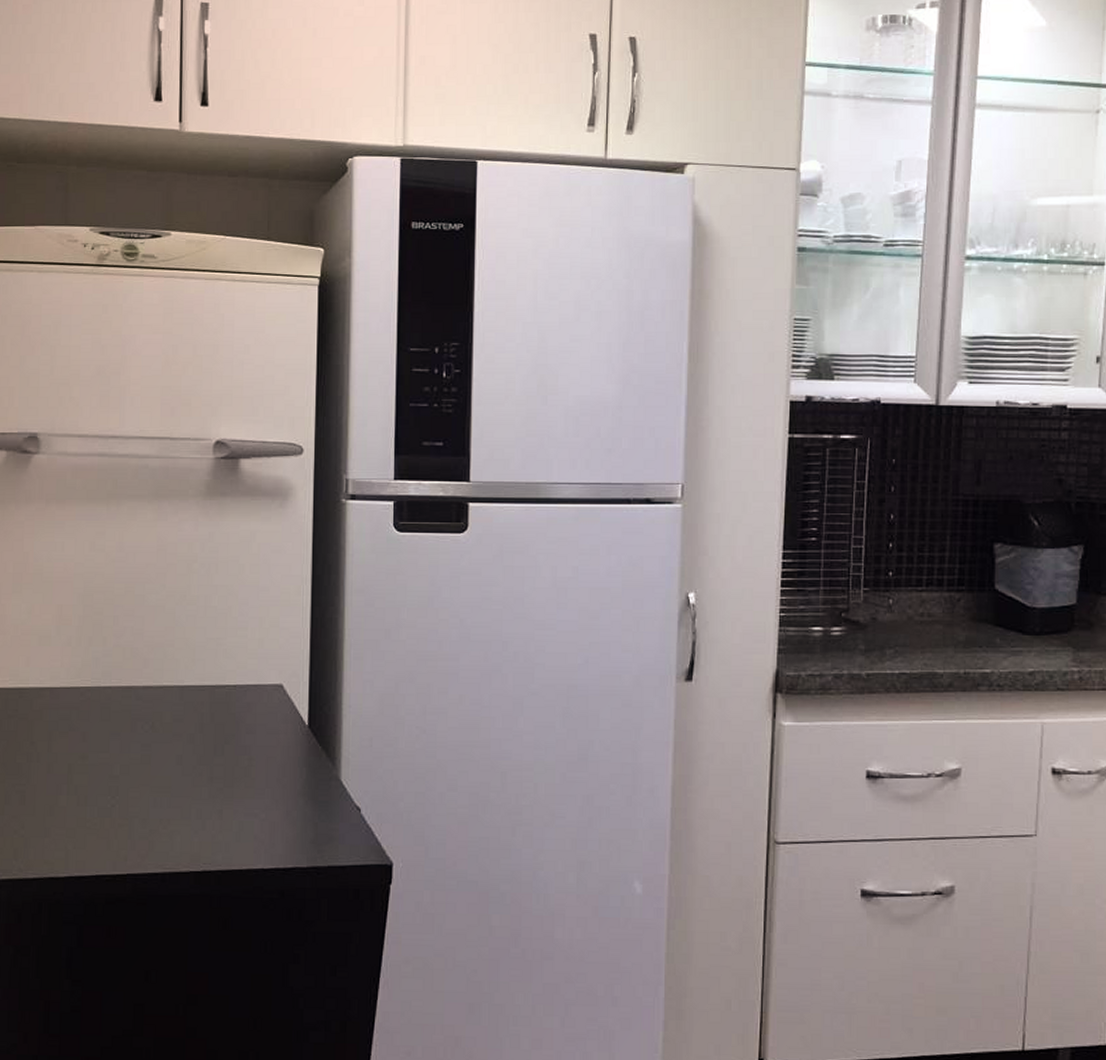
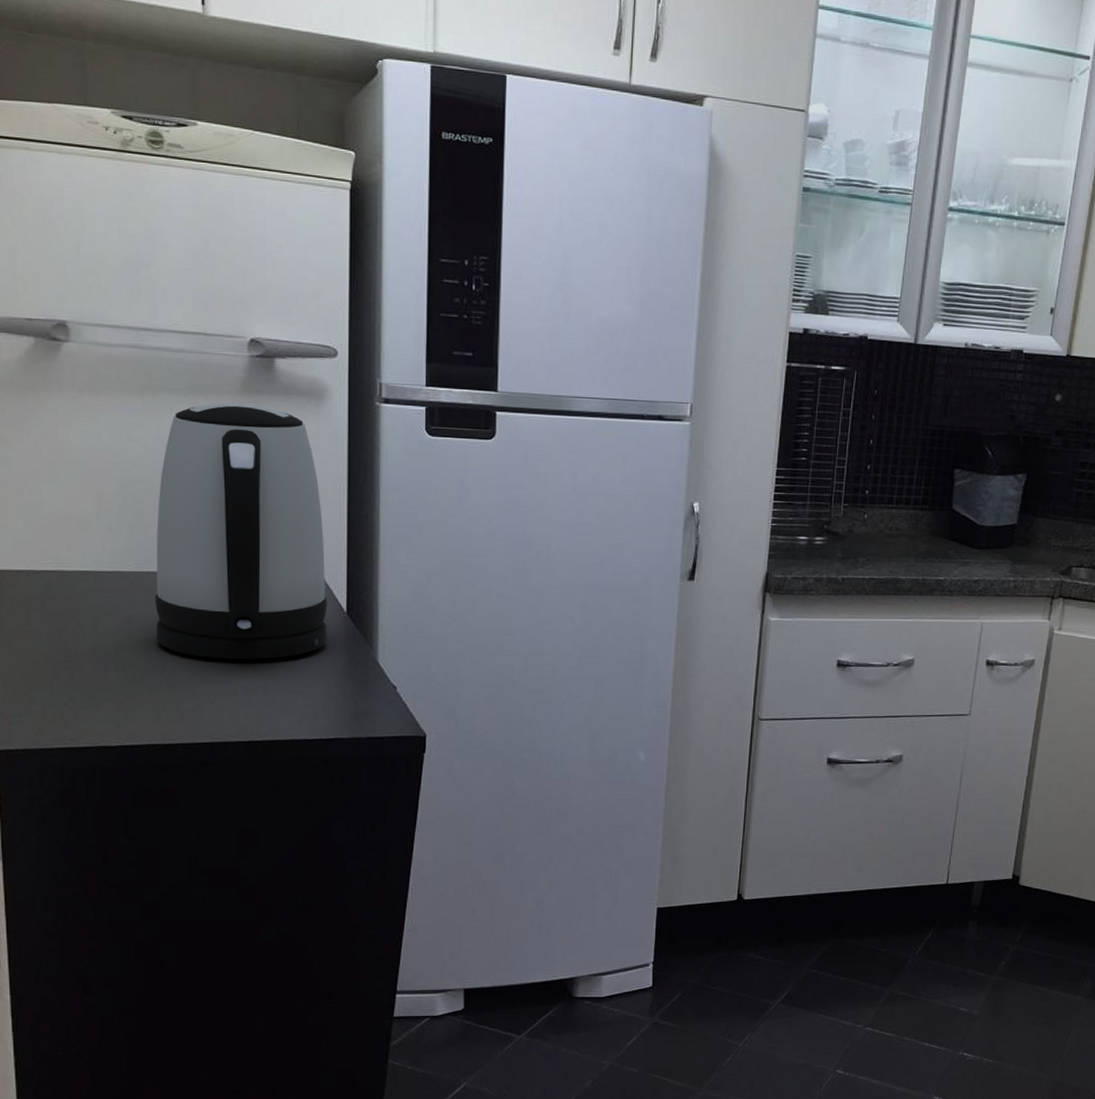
kettle: none [109,507,288,780] -> present [155,402,328,660]

